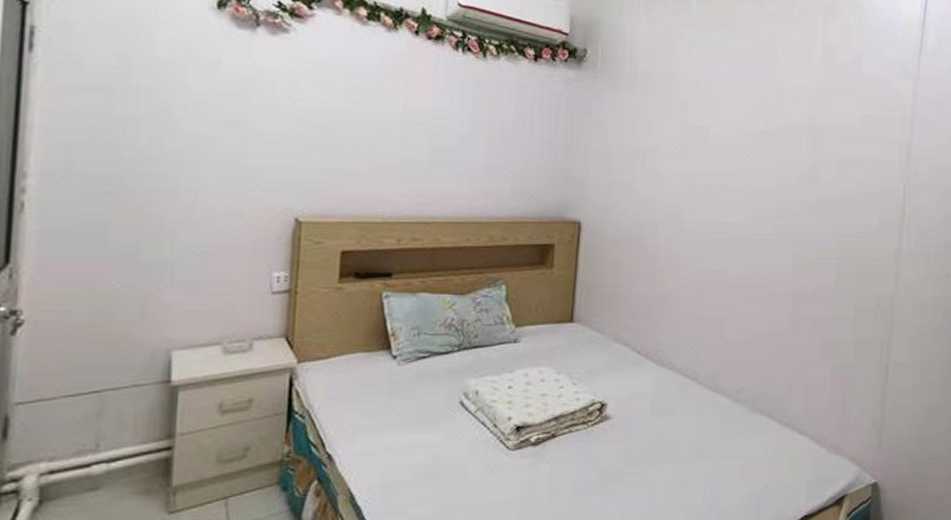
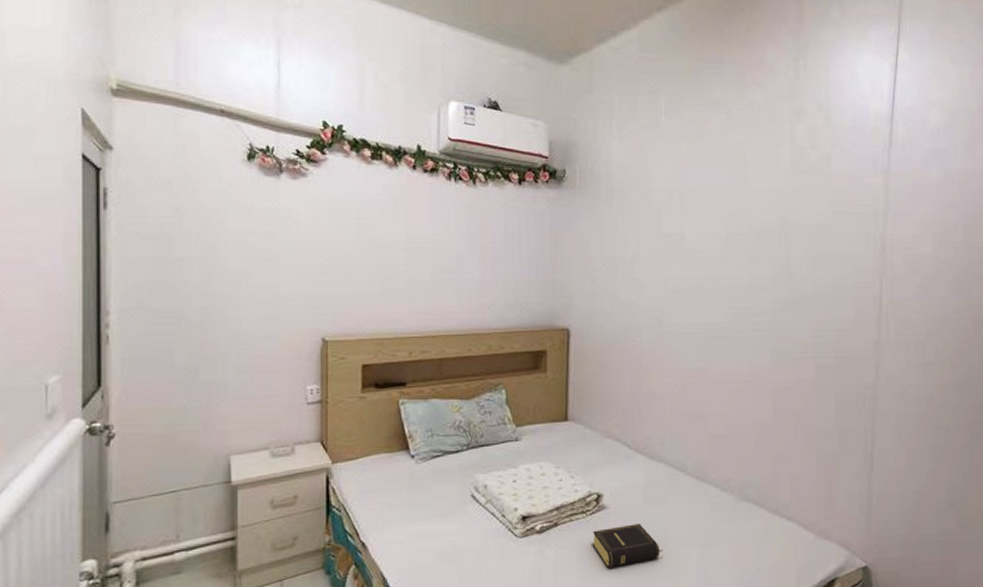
book: none [592,436,669,483] -> present [592,524,663,567]

